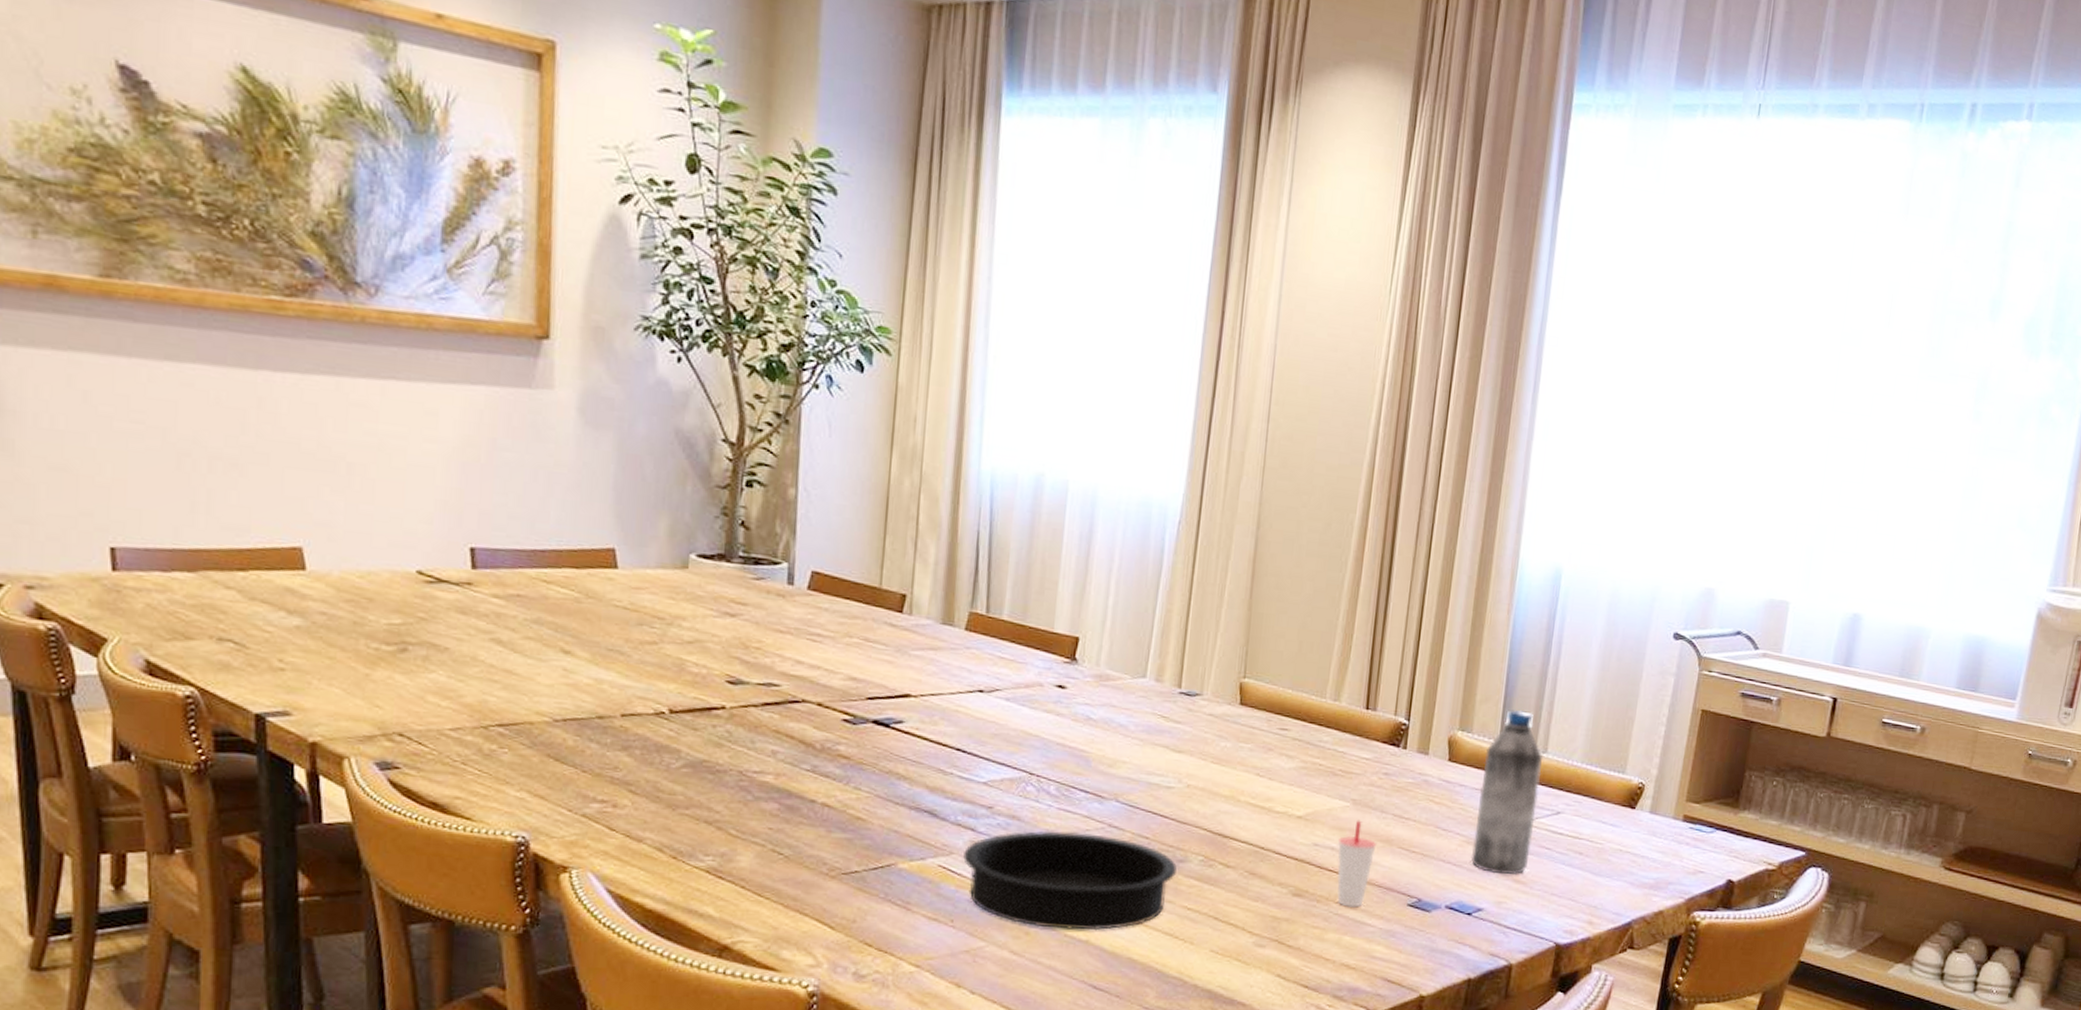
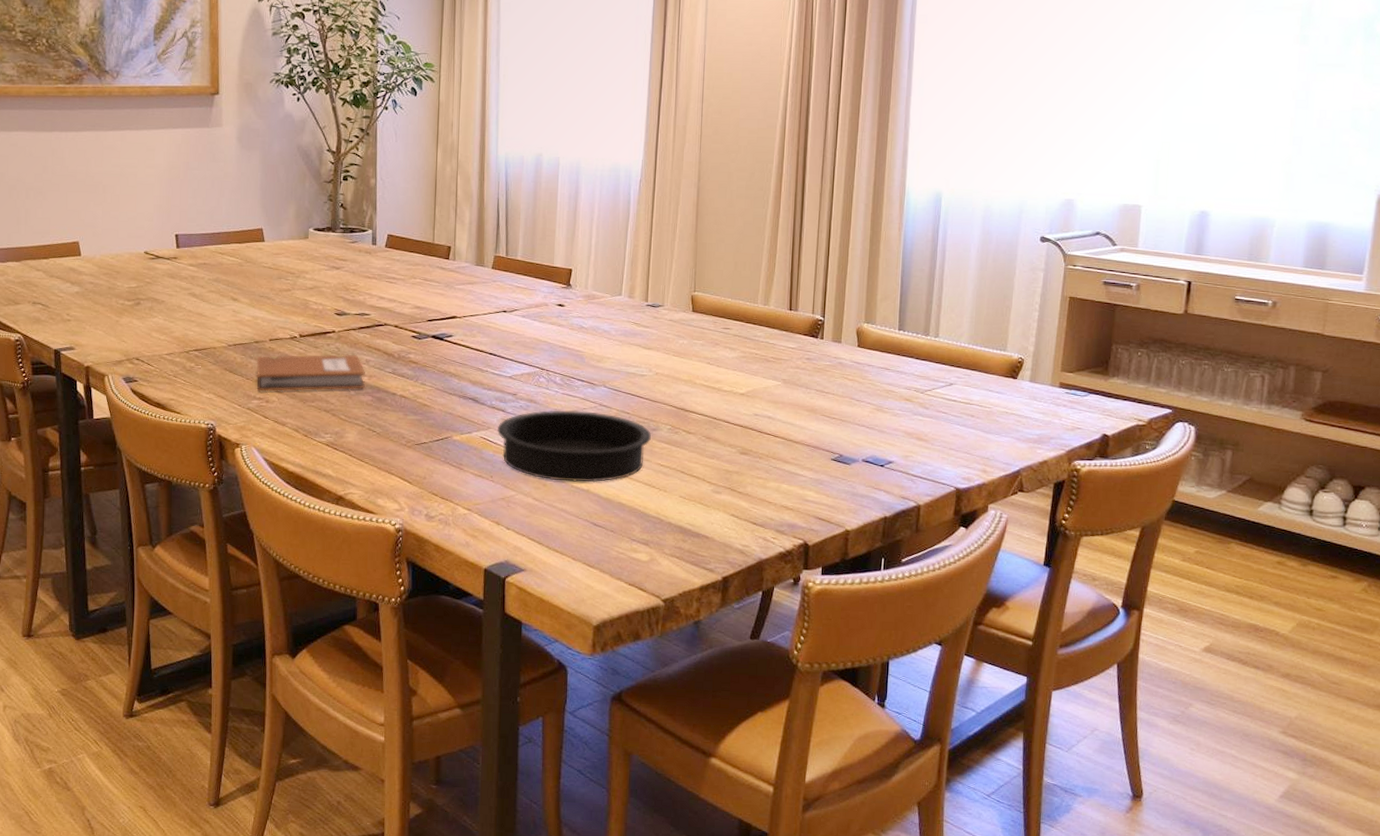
notebook: none [598,738,770,793] -> present [256,354,366,392]
cup: present [1337,820,1377,908] -> none [773,395,804,462]
water bottle: present [1470,709,1544,874] -> none [880,304,936,434]

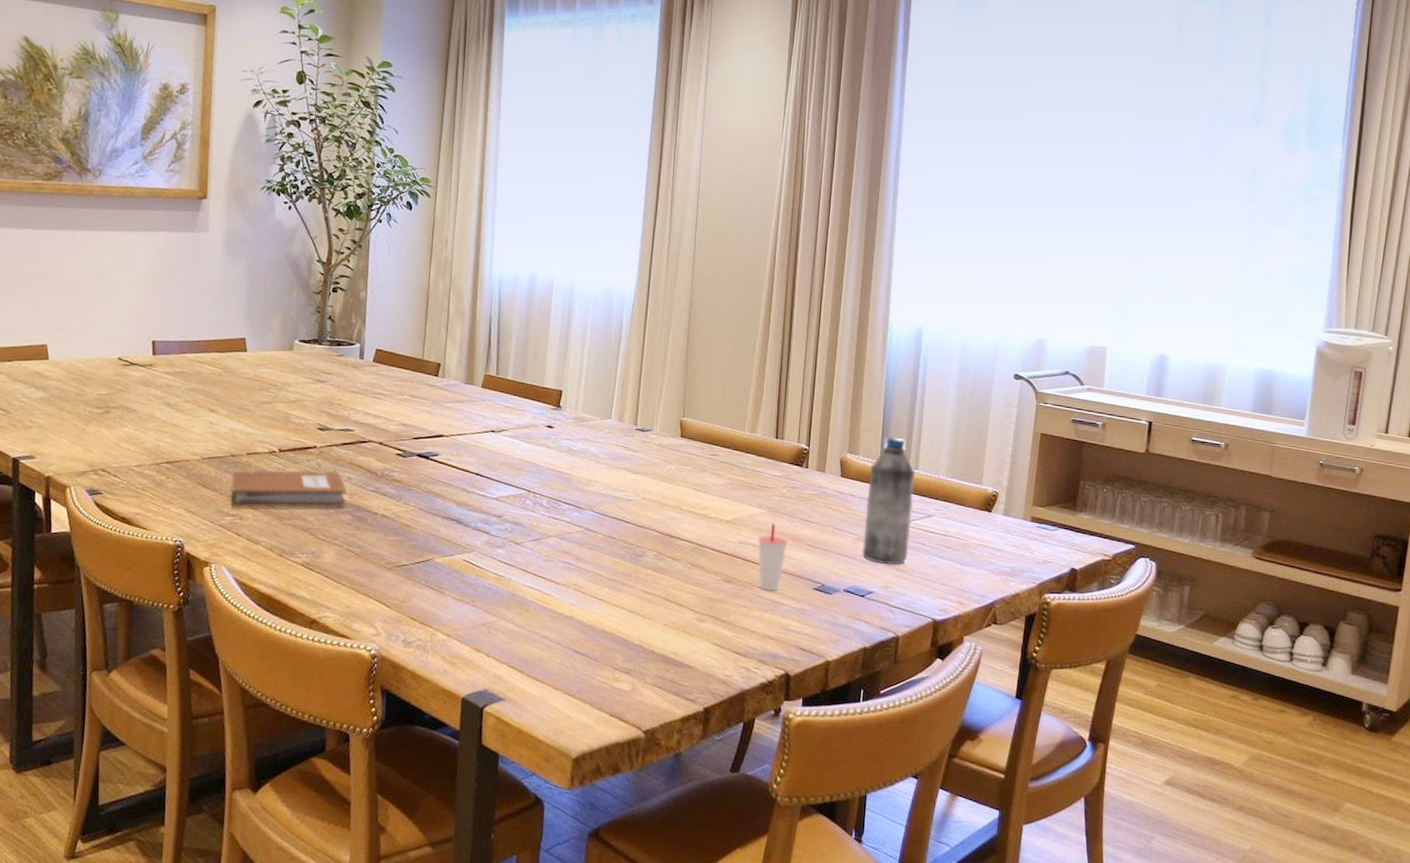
baking pan: present [497,410,651,483] -> none [481,534,637,609]
cup: none [773,395,804,462] -> present [758,523,788,591]
water bottle: none [880,304,936,434] -> present [861,436,916,565]

